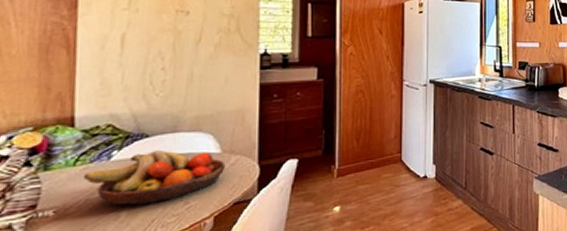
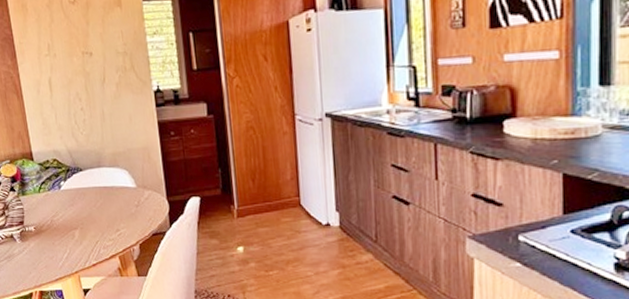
fruit bowl: present [82,150,226,206] -> none [46,183,142,229]

